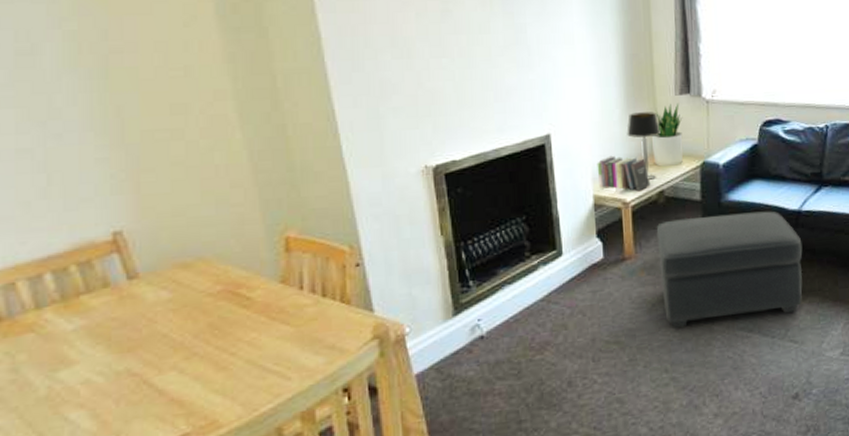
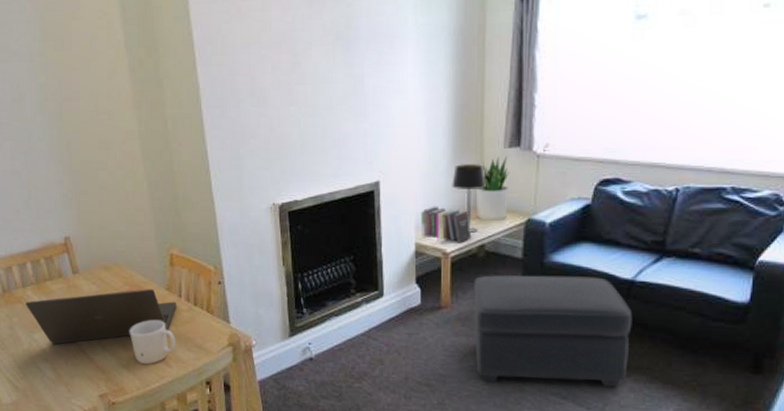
laptop: none [42,283,296,382] -> present [26,288,176,345]
mug: none [223,322,298,384] -> present [129,319,176,365]

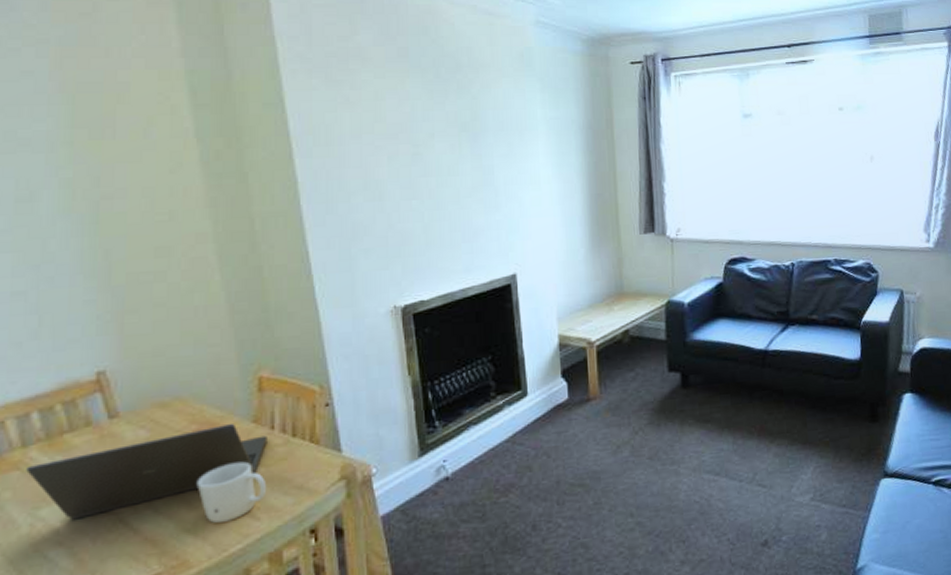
books: present [420,206,472,244] -> none [562,295,615,331]
table lamp: present [452,164,486,233] -> none [591,251,625,319]
ottoman: present [473,275,633,387] -> none [621,350,770,471]
planter: present [476,157,510,222] -> none [617,243,649,307]

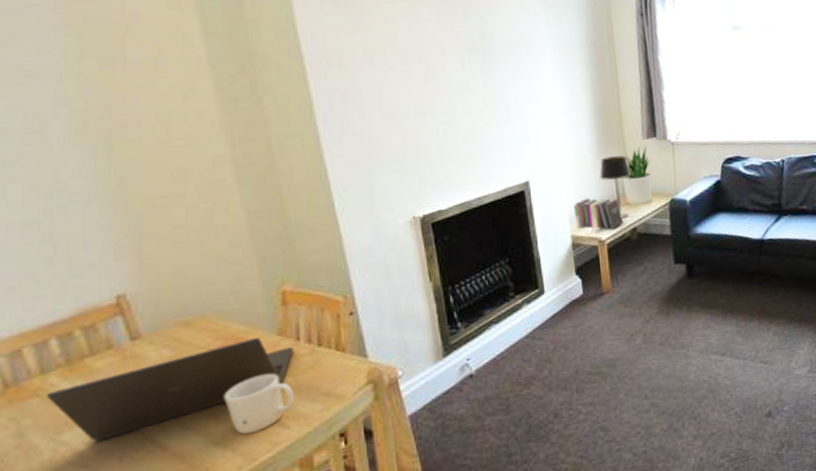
books: none [562,295,615,331] -> present [573,197,624,230]
table lamp: none [591,251,625,319] -> present [599,155,631,218]
planter: none [617,243,649,307] -> present [623,147,653,206]

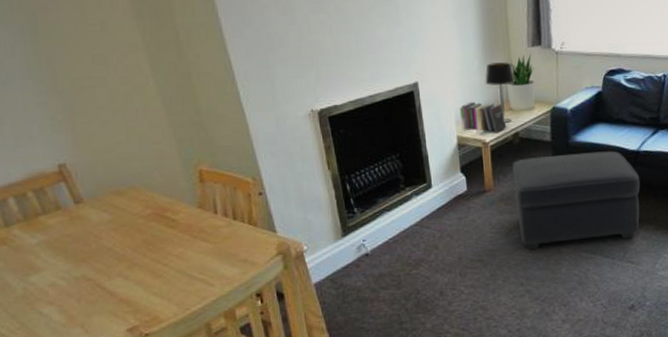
laptop: present [47,337,293,442] -> none [12,208,213,285]
mug: present [224,373,295,435] -> none [157,239,217,289]
ottoman: none [631,241,770,357] -> present [512,150,640,250]

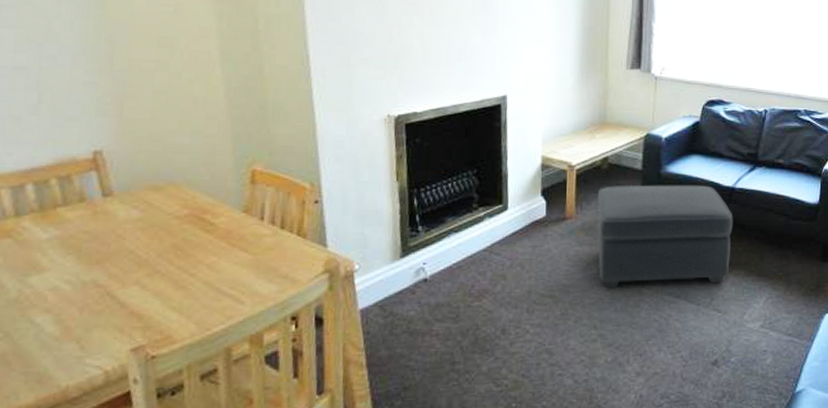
books: present [459,101,507,133] -> none [547,120,596,156]
table lamp: present [485,62,515,123] -> none [578,82,610,146]
planter: present [508,55,536,112] -> none [601,77,632,136]

